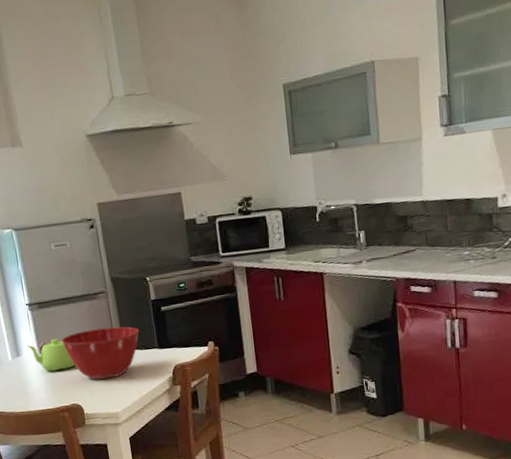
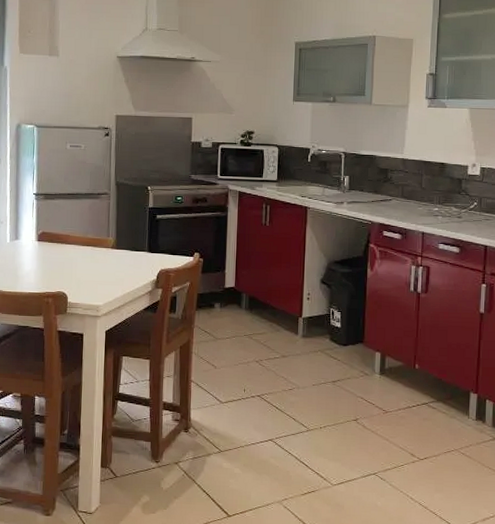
teapot: present [26,338,75,372] -> none [26,229,68,259]
mixing bowl: present [61,326,139,380] -> none [59,225,133,273]

